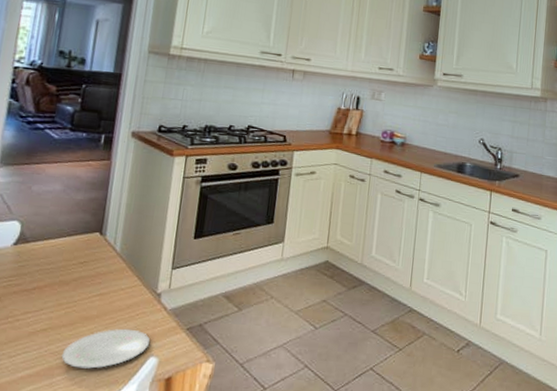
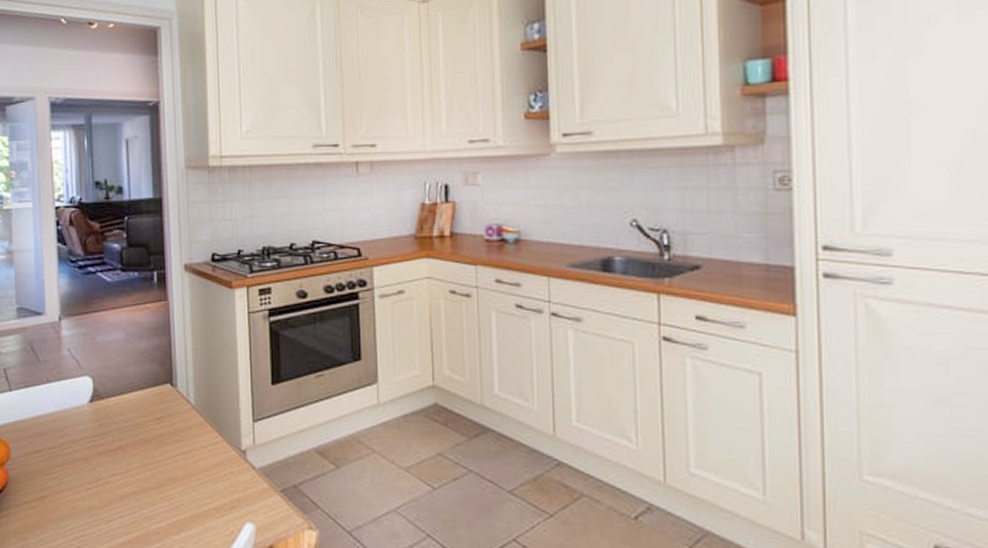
plate: present [61,328,150,369] -> none [156,491,242,535]

